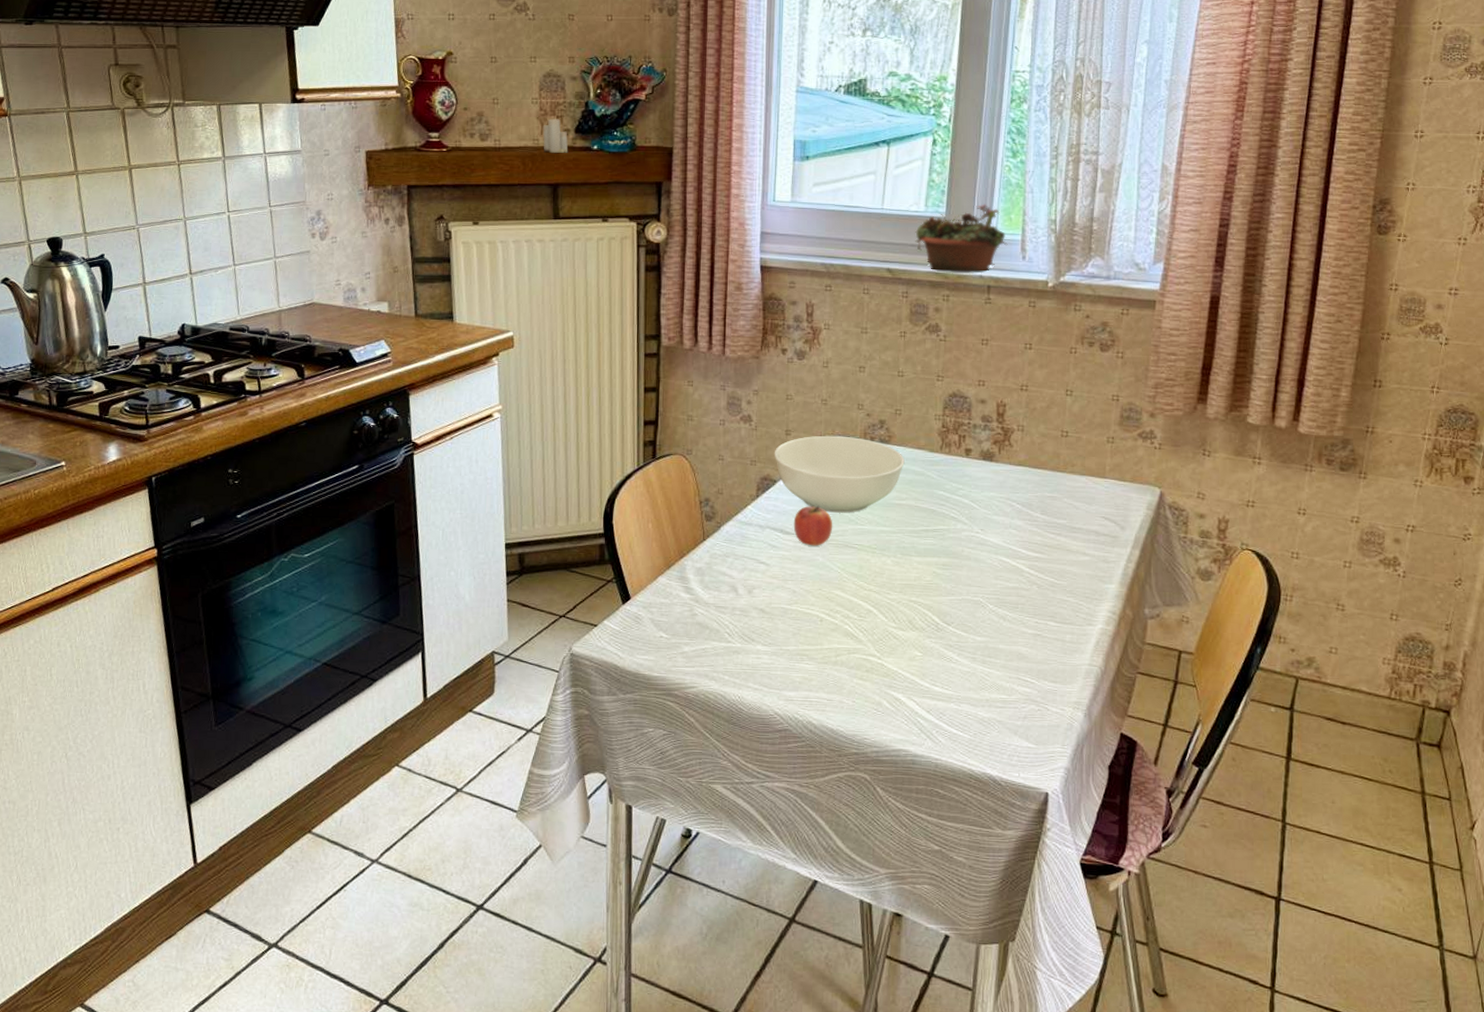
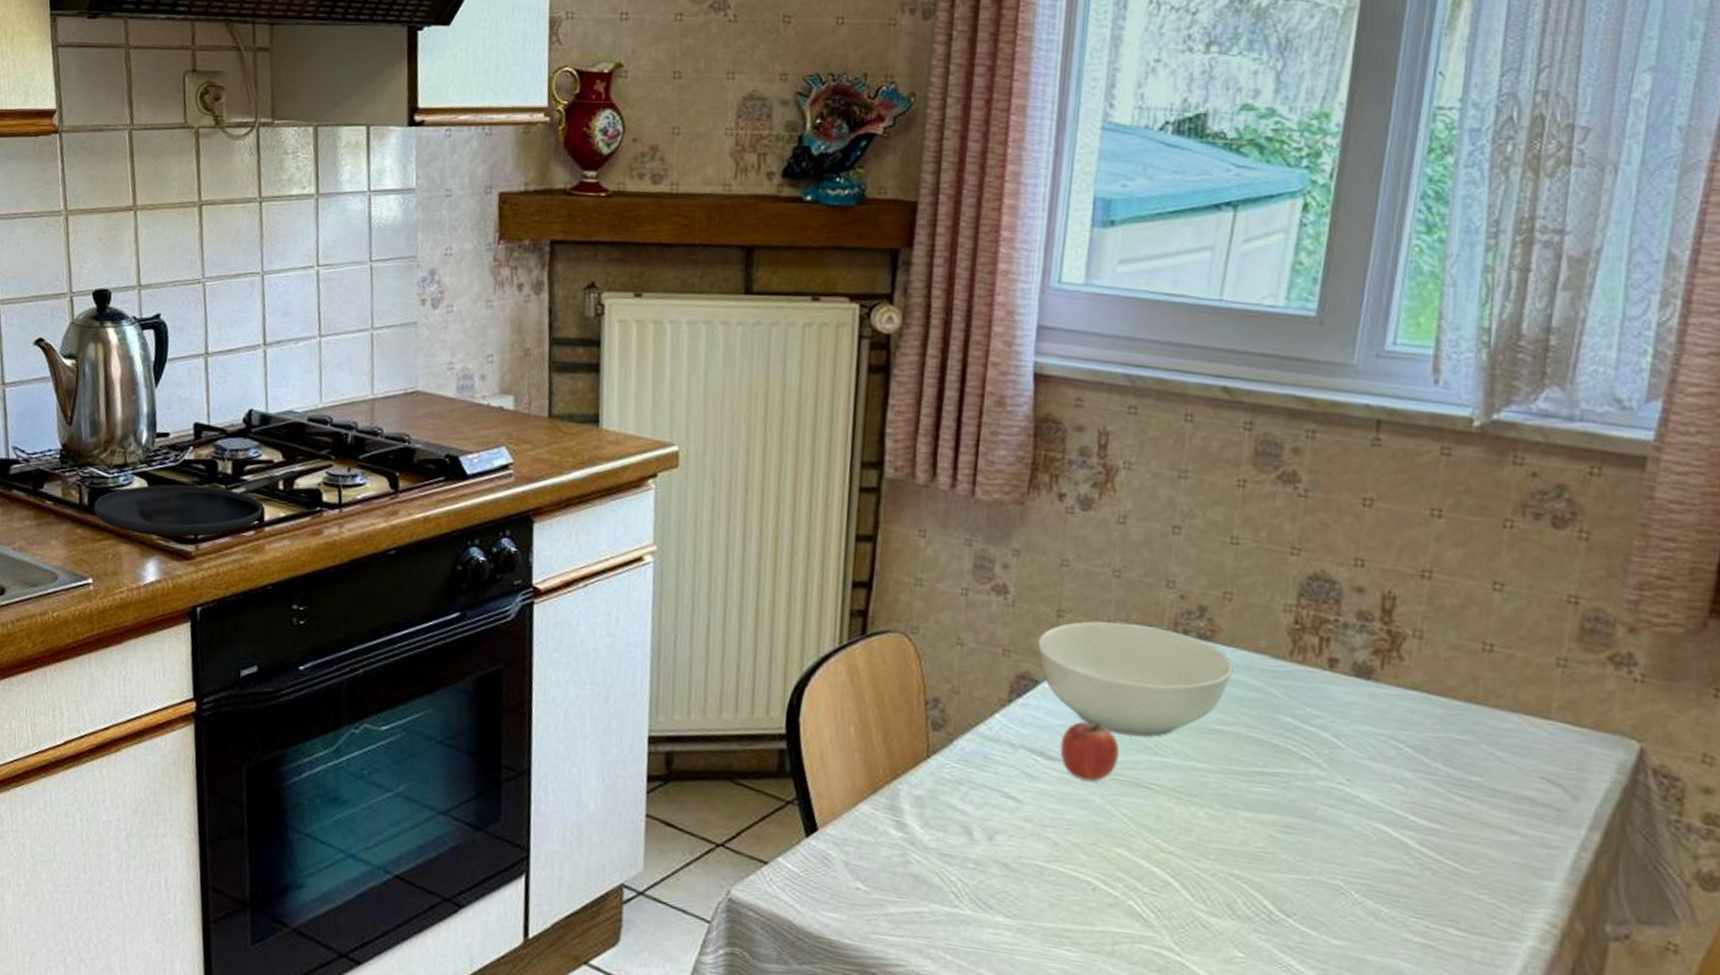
frying pan: none [61,368,225,426] -> present [93,470,298,538]
candle: present [542,118,568,154] -> none [736,155,772,205]
succulent planter: present [915,204,1008,275] -> none [1268,299,1412,402]

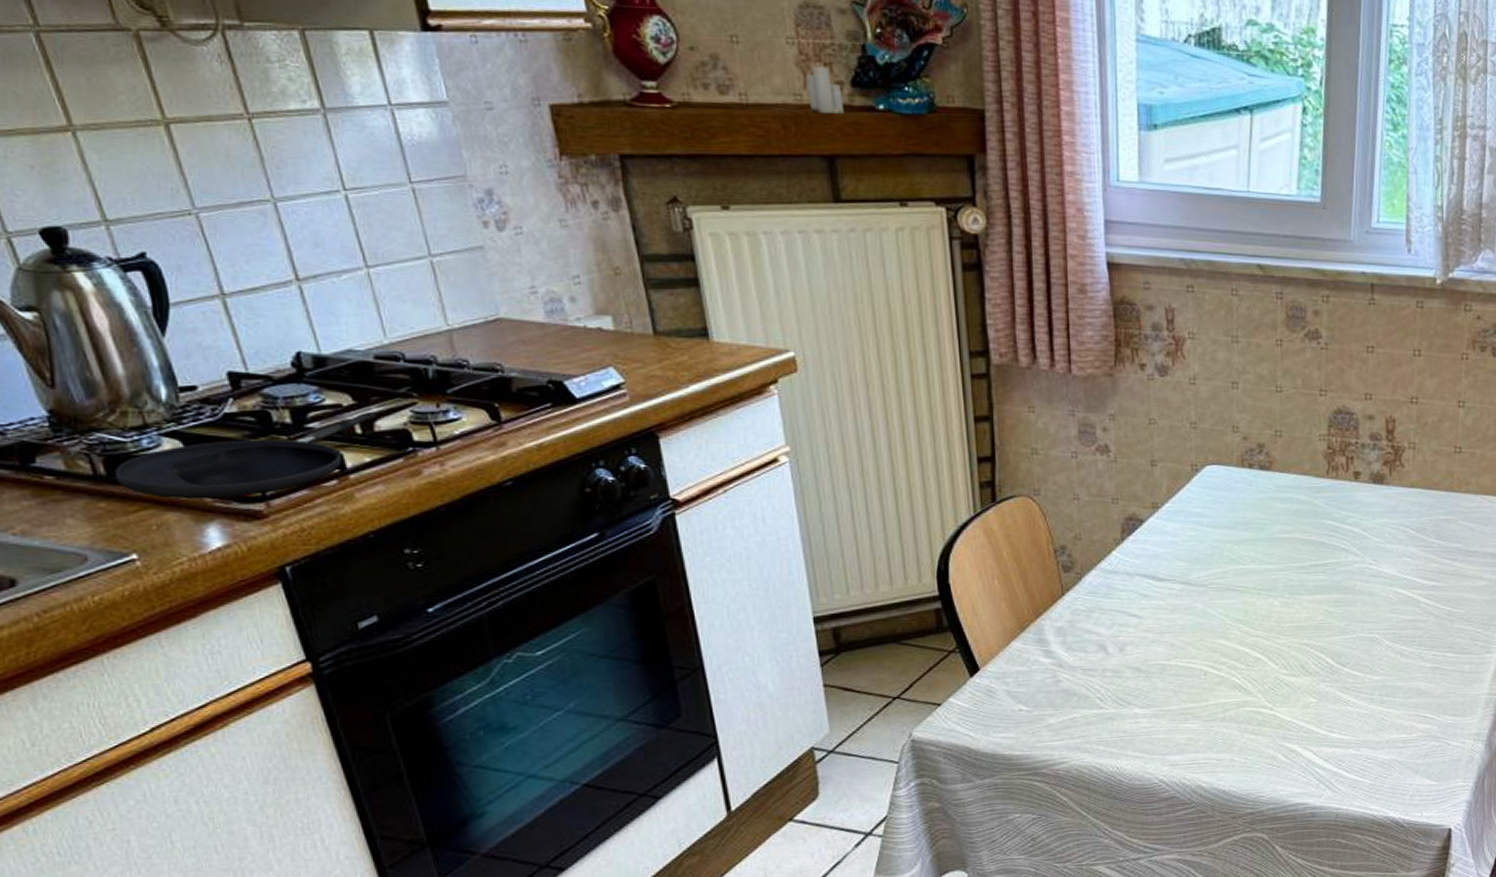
candle: none [736,155,772,205] -> present [805,65,845,114]
bowl: present [1037,621,1234,737] -> none [1138,464,1288,553]
fruit: present [1060,721,1120,781] -> none [1166,545,1212,592]

